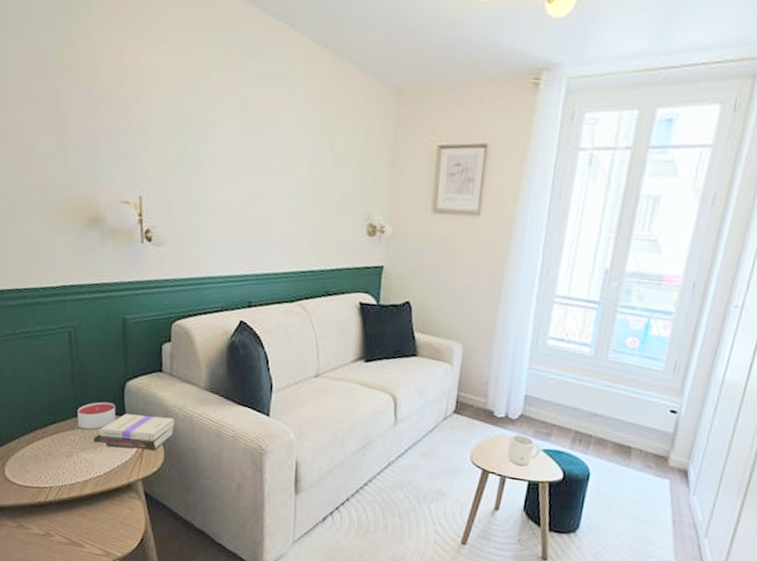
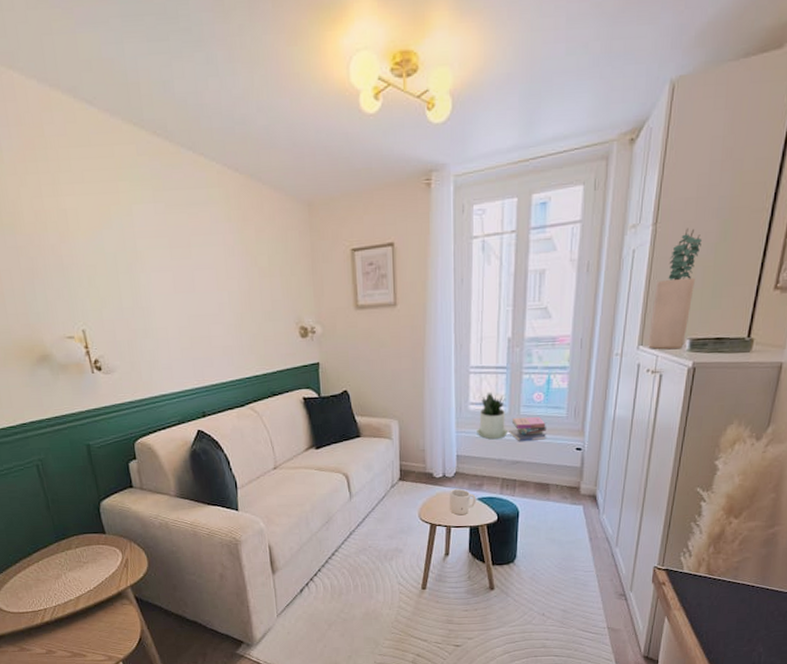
candle: present [77,401,116,430] -> none [58,523,96,552]
books: present [93,413,175,451] -> none [78,527,153,562]
planter: none [552,328,592,385] -> present [477,391,508,440]
books: none [591,362,638,394] -> present [509,416,546,442]

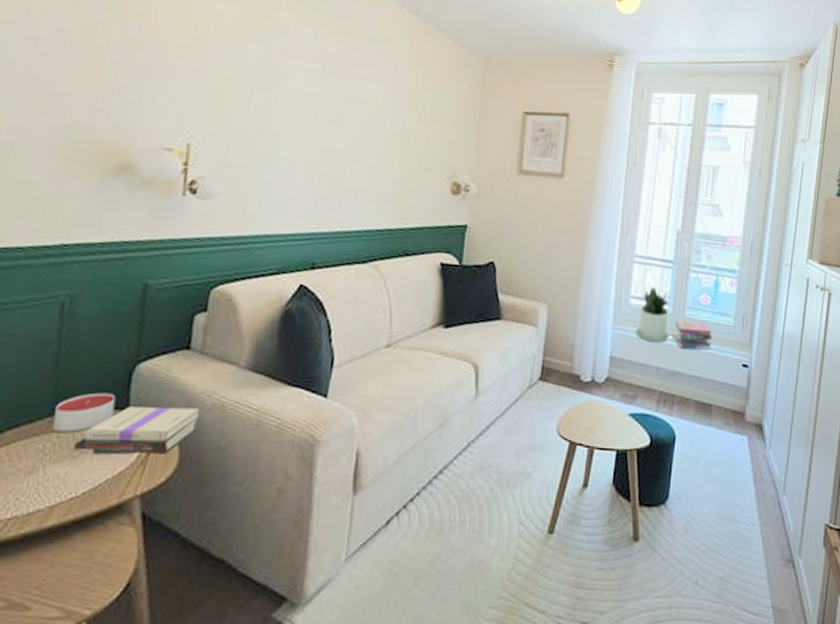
candle: none [58,523,96,552] -> present [52,392,117,434]
books: none [78,527,153,562] -> present [73,406,201,455]
mug: present [449,489,476,516] -> none [594,399,628,434]

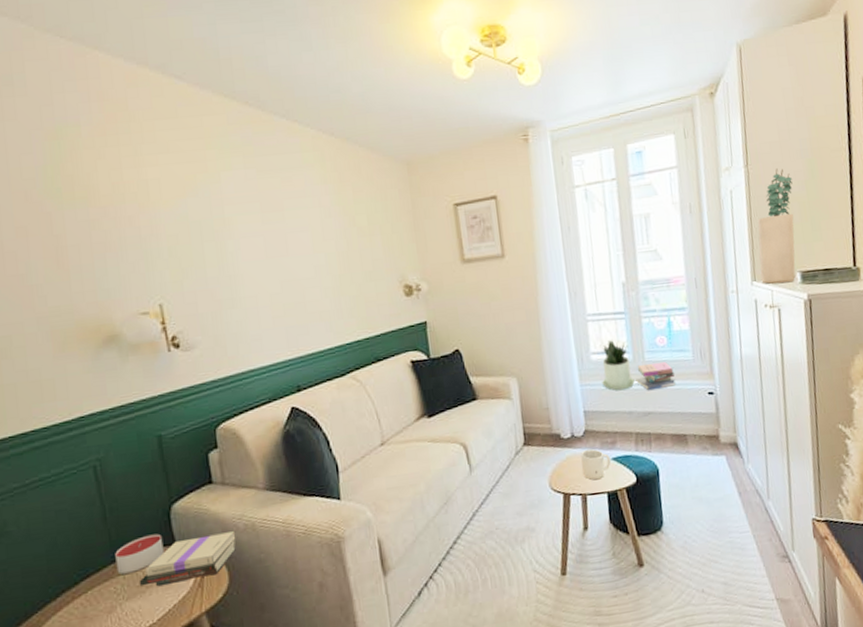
mug: none [594,399,628,434] -> present [581,449,611,480]

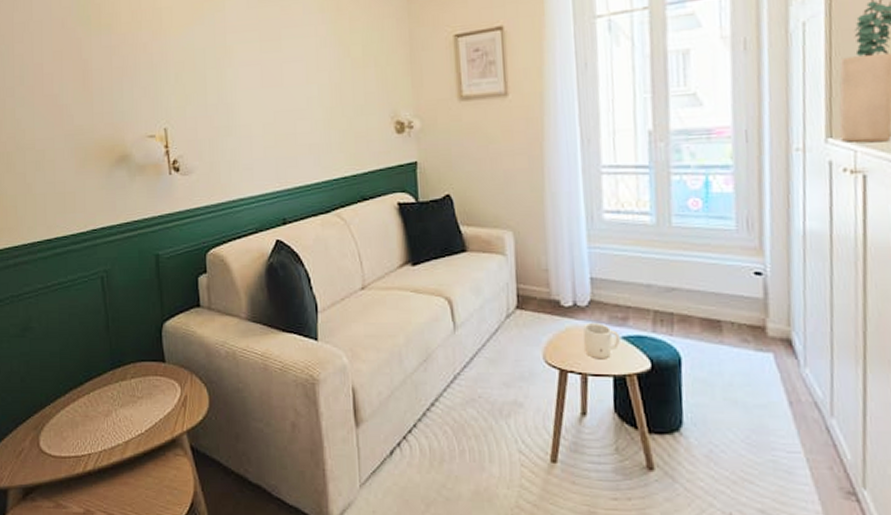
candle: present [115,533,164,575] -> none [114,348,155,383]
books: present [139,531,236,587] -> none [132,357,218,398]
planter: present [602,339,635,391] -> none [615,196,657,258]
books: present [636,361,676,391] -> none [658,228,710,262]

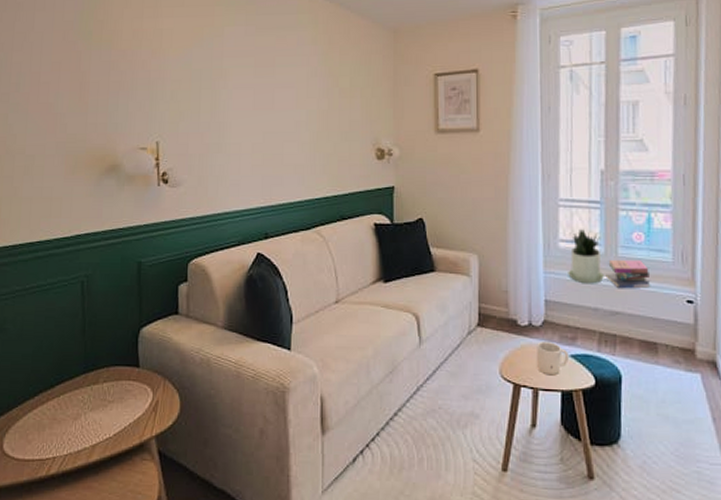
planter: none [615,196,657,258] -> present [568,228,604,284]
books: none [658,228,710,262] -> present [605,259,650,289]

